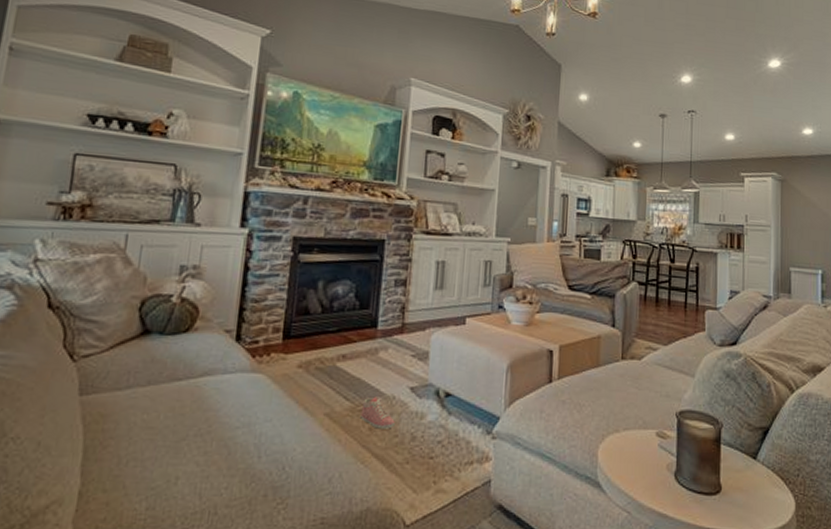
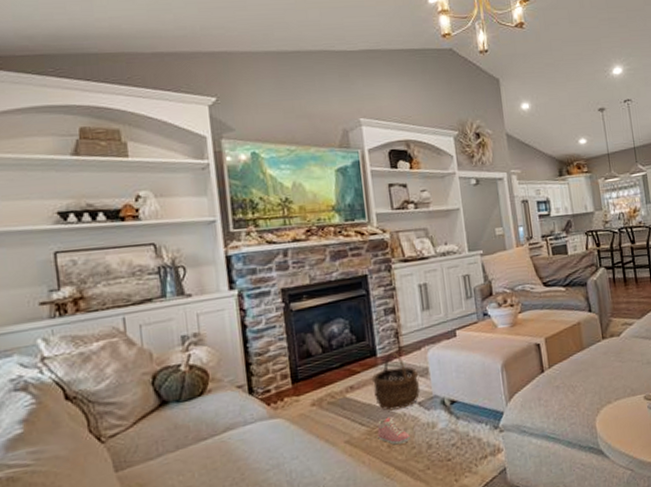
wicker basket: none [366,327,418,391] -> present [372,352,420,411]

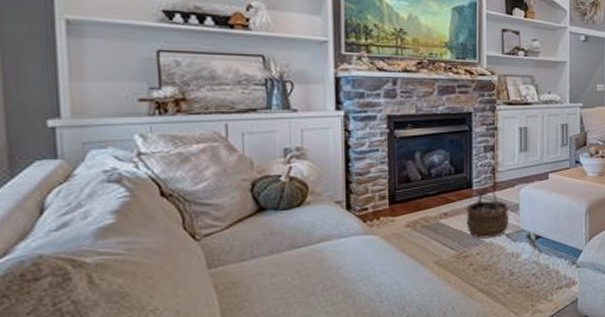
sneaker: present [377,417,410,445] -> none [465,244,495,270]

